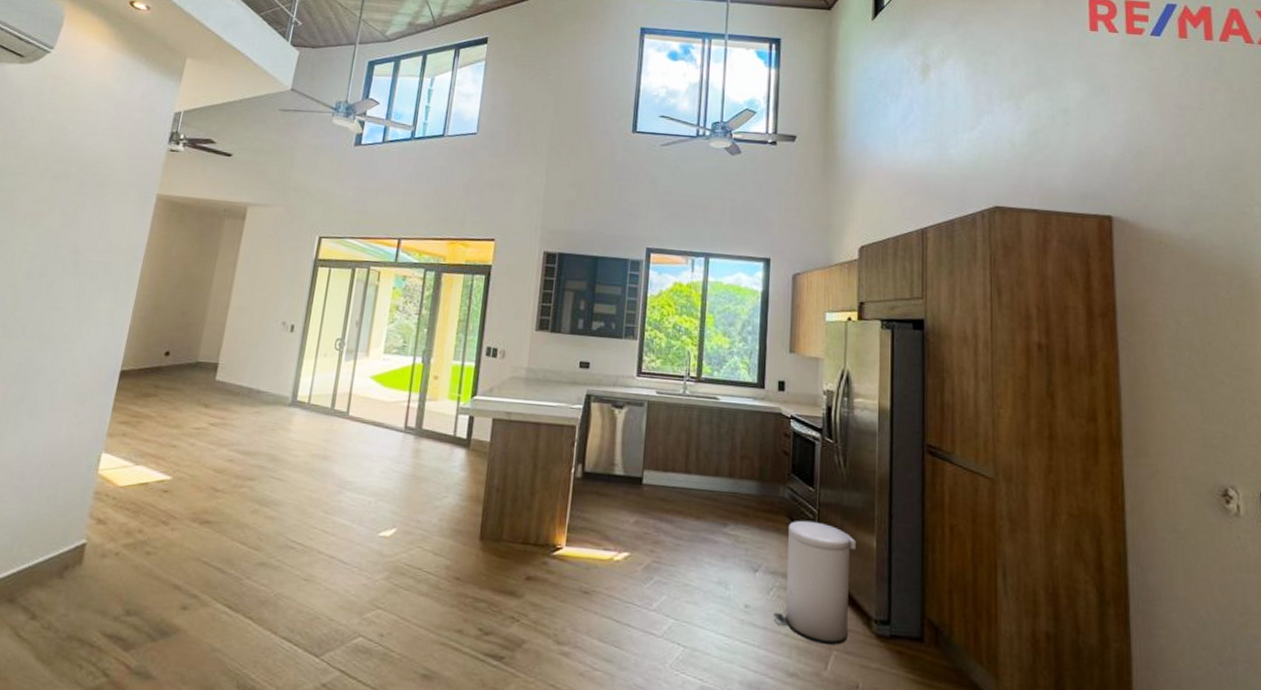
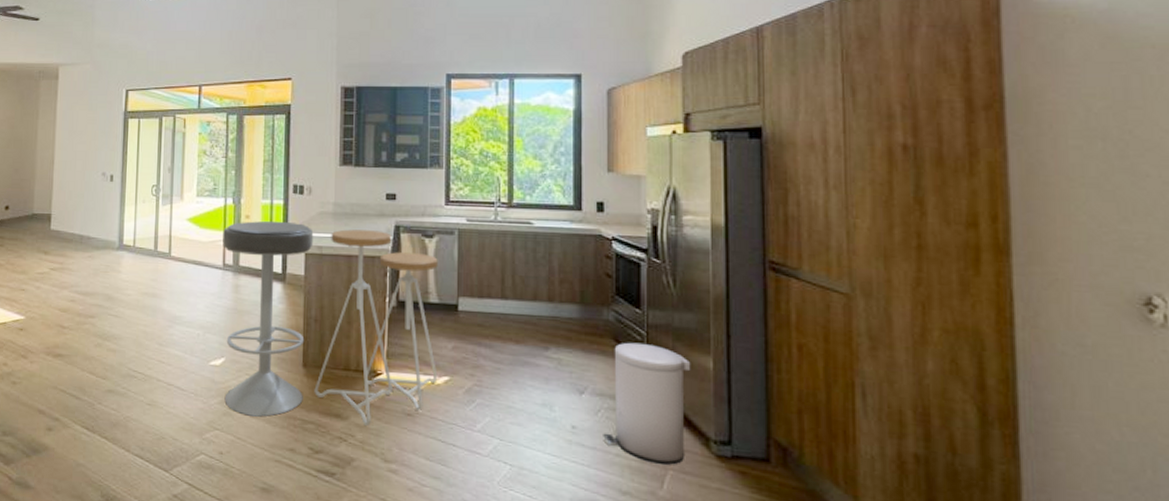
bar stool: none [391,382,504,594] -> present [223,220,314,417]
bar stool: none [489,395,626,604] -> present [314,229,438,426]

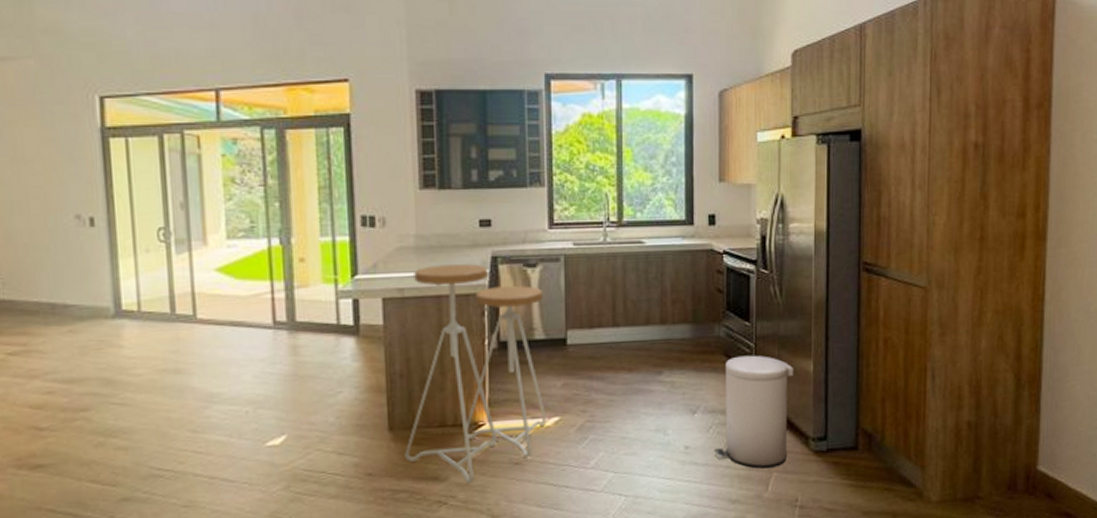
bar stool: present [223,220,314,417] -> none [269,262,392,497]

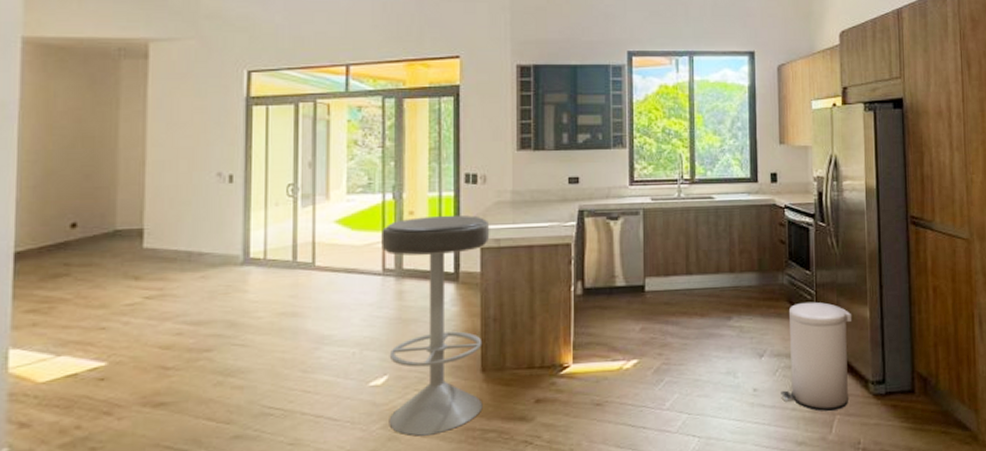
bar stool: none [269,262,392,497] -> present [381,214,490,436]
bar stool: present [404,264,547,483] -> none [495,217,626,424]

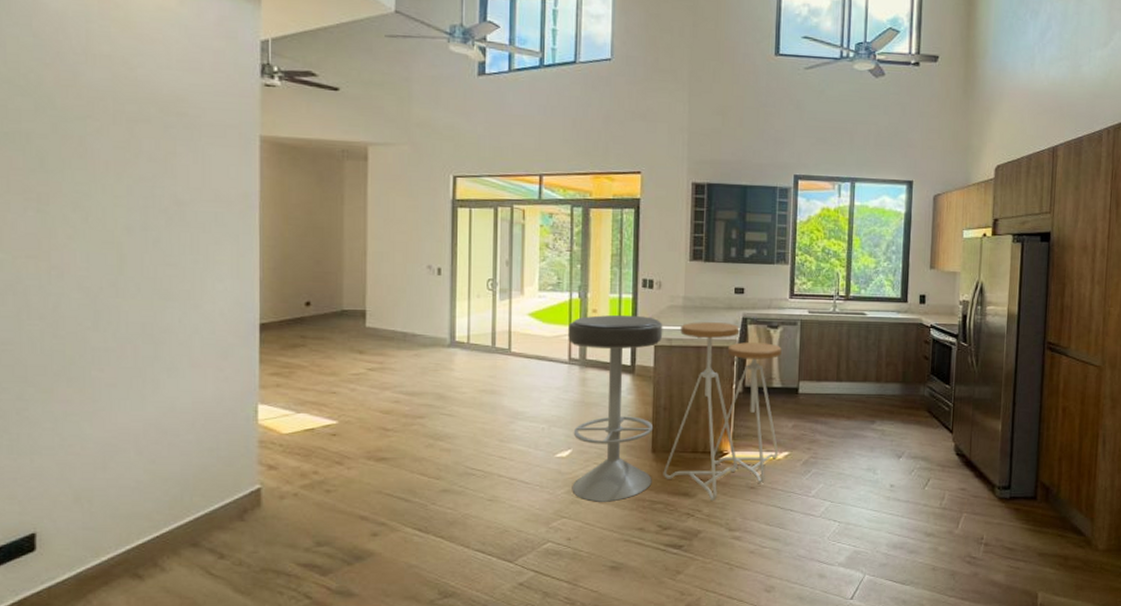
bar stool: none [495,217,626,424] -> present [663,322,782,501]
pedal bin: present [781,301,853,411] -> none [915,413,985,509]

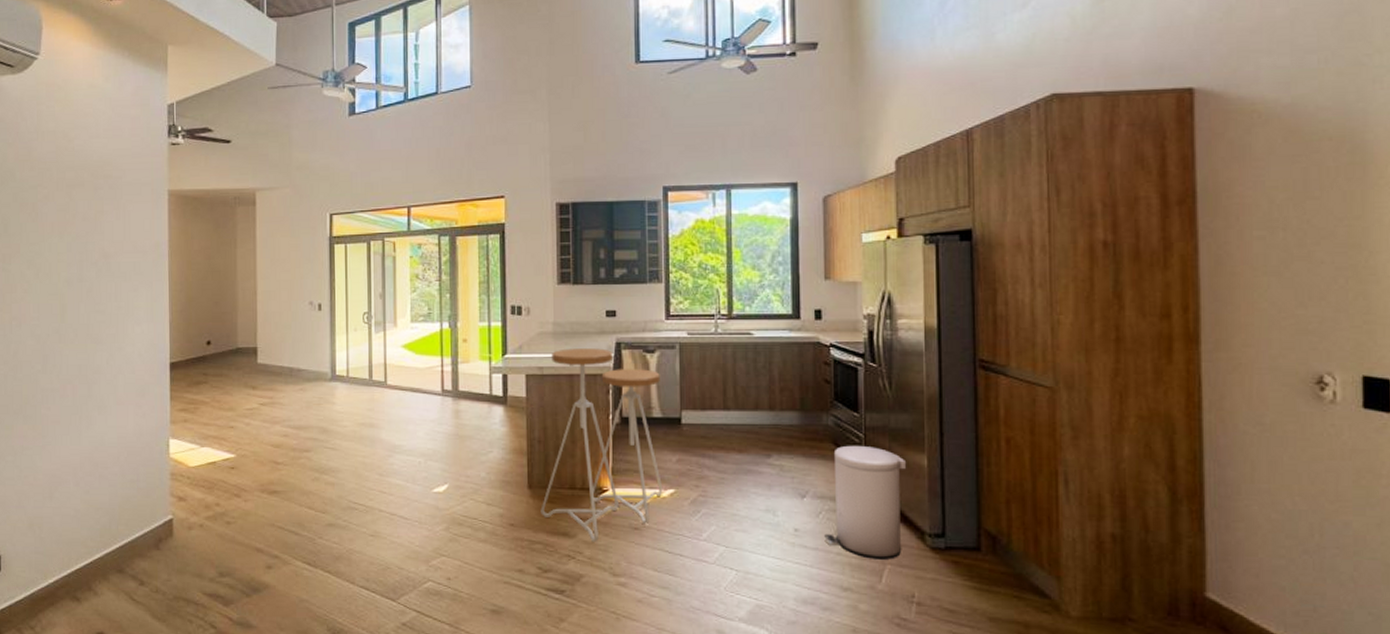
bar stool: present [568,314,663,502] -> none [440,343,534,541]
pedal bin: none [915,413,985,509] -> present [824,445,907,560]

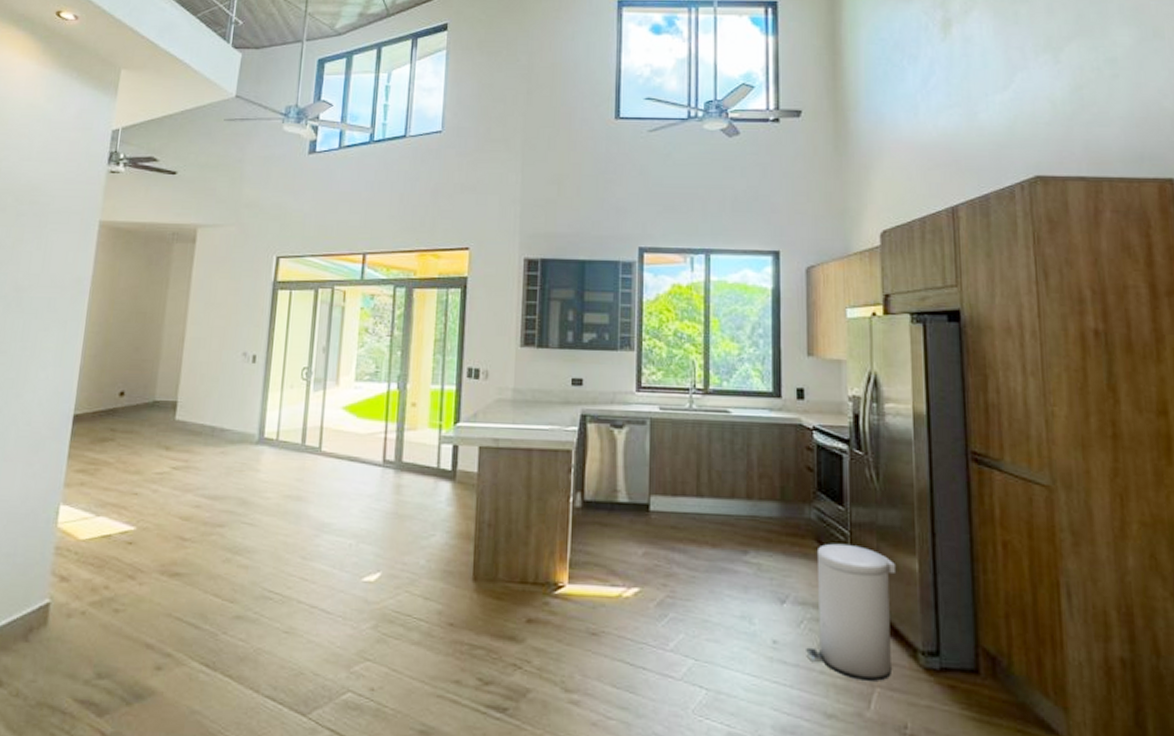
bar stool: present [540,348,663,542] -> none [485,419,628,649]

